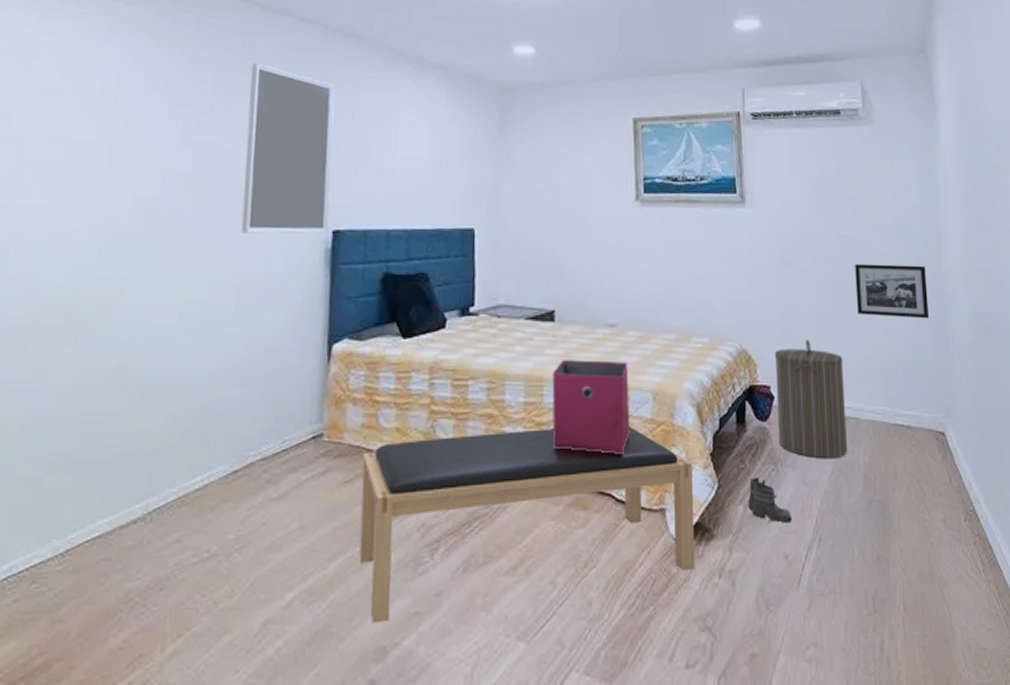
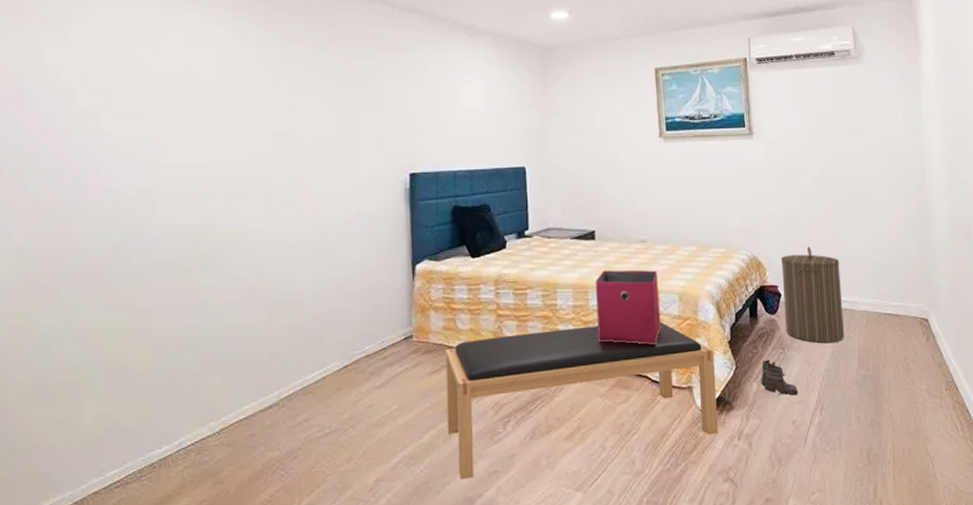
home mirror: present [241,63,336,234] -> none [334,39,406,179]
picture frame: present [855,263,929,319] -> none [849,181,914,226]

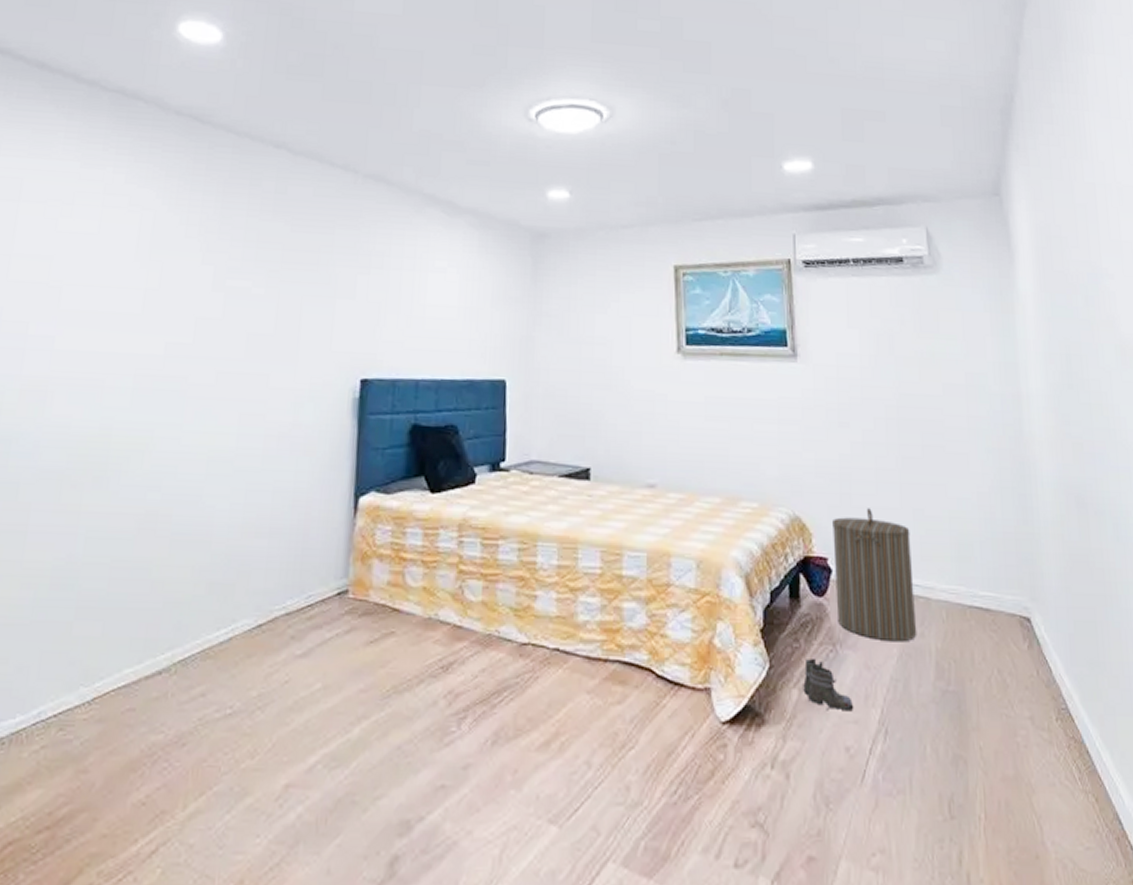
bench: present [446,322,718,480] -> none [384,595,744,795]
storage bin: present [595,270,661,345] -> none [587,521,672,626]

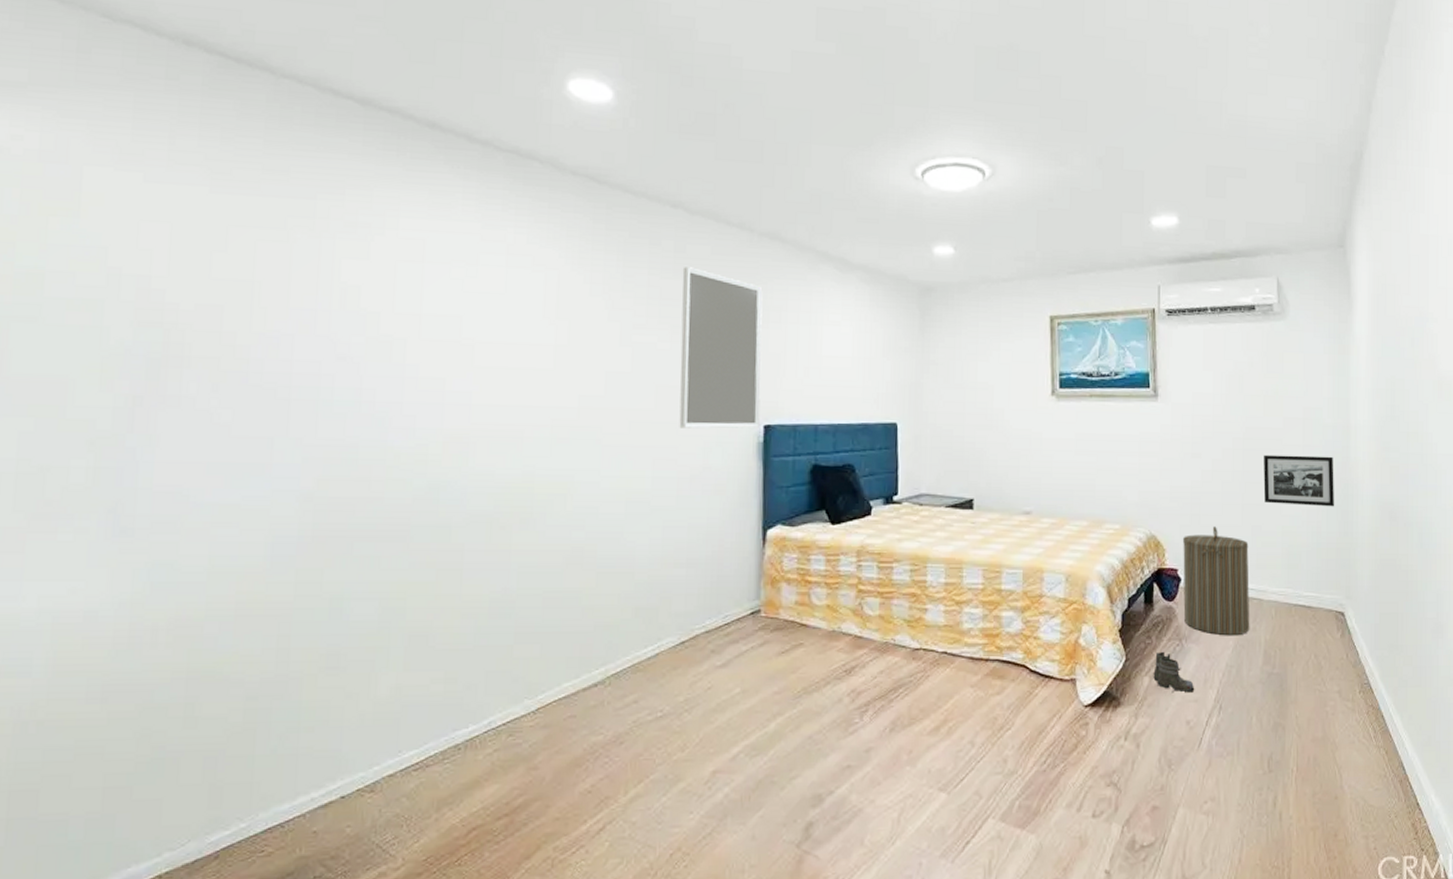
home mirror: none [269,209,366,383] -> present [679,267,763,429]
picture frame: none [922,425,1009,490] -> present [1263,454,1334,507]

